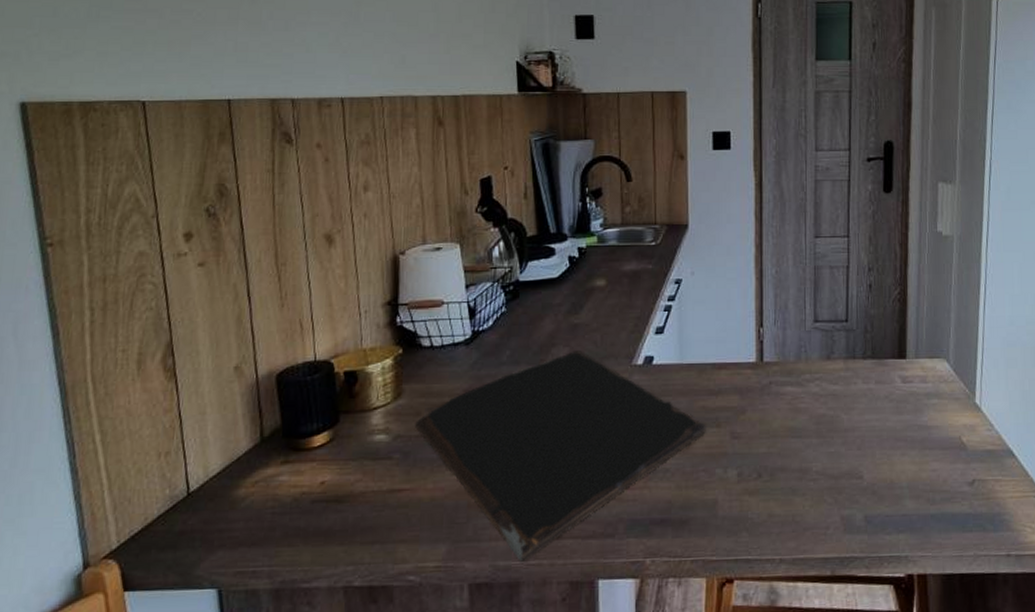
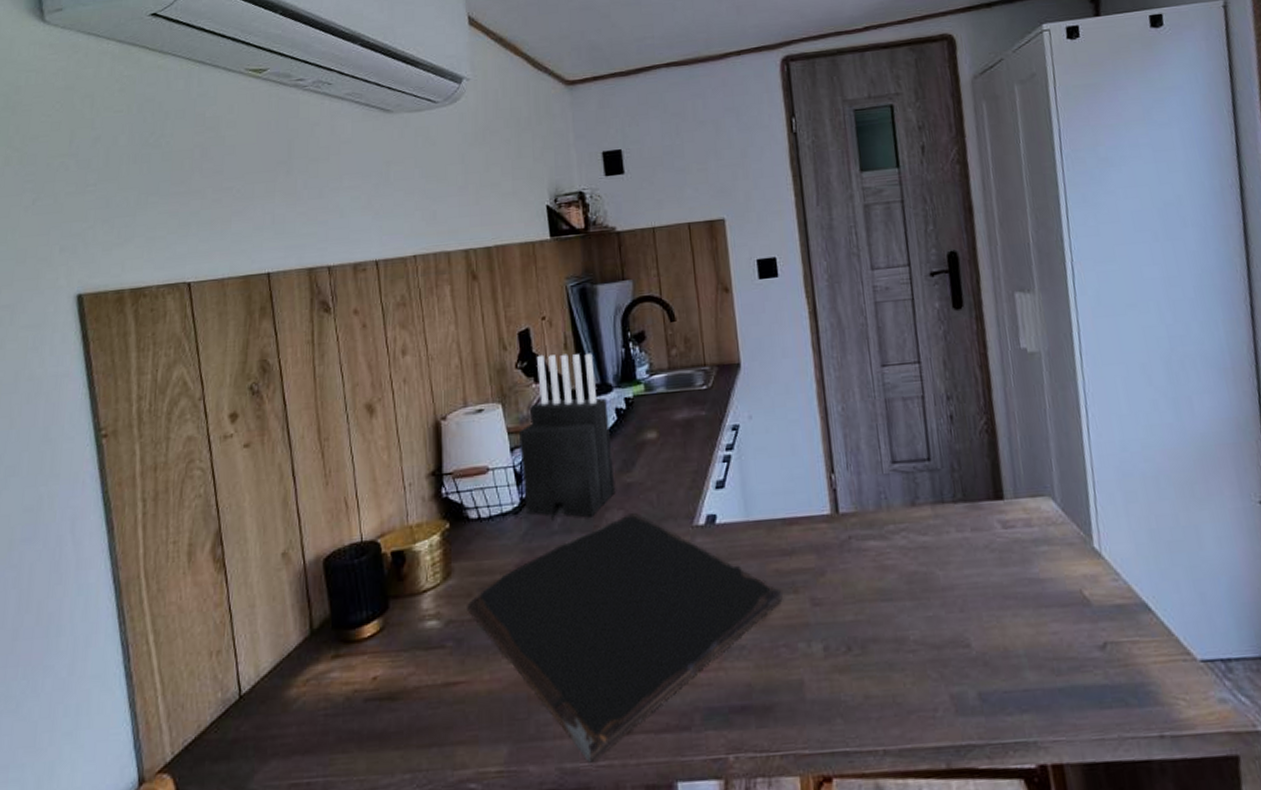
knife block: none [475,201,563,353] -> present [519,353,616,521]

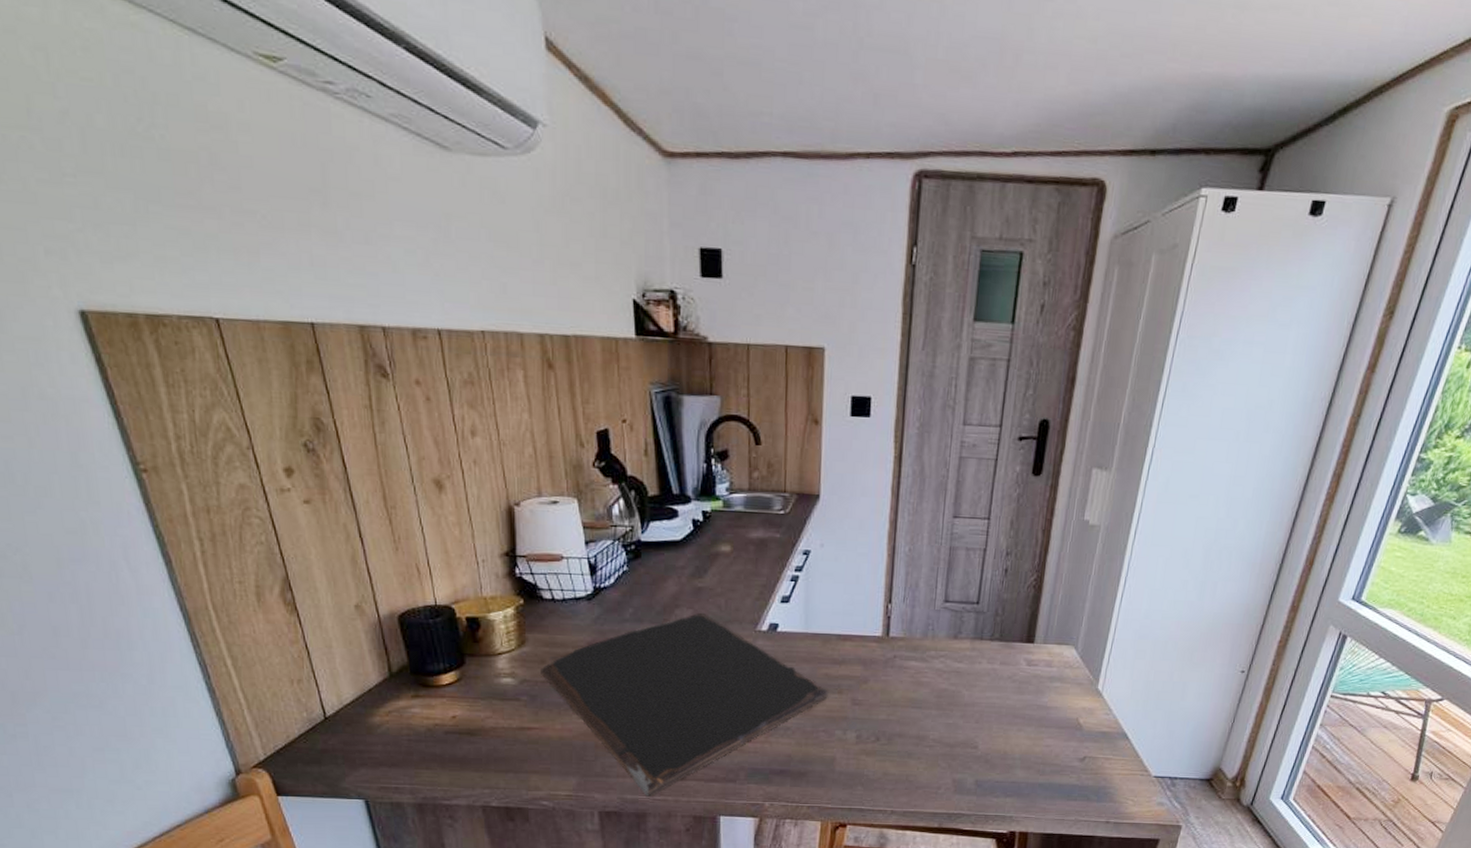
knife block: present [519,353,616,521] -> none [595,457,687,612]

